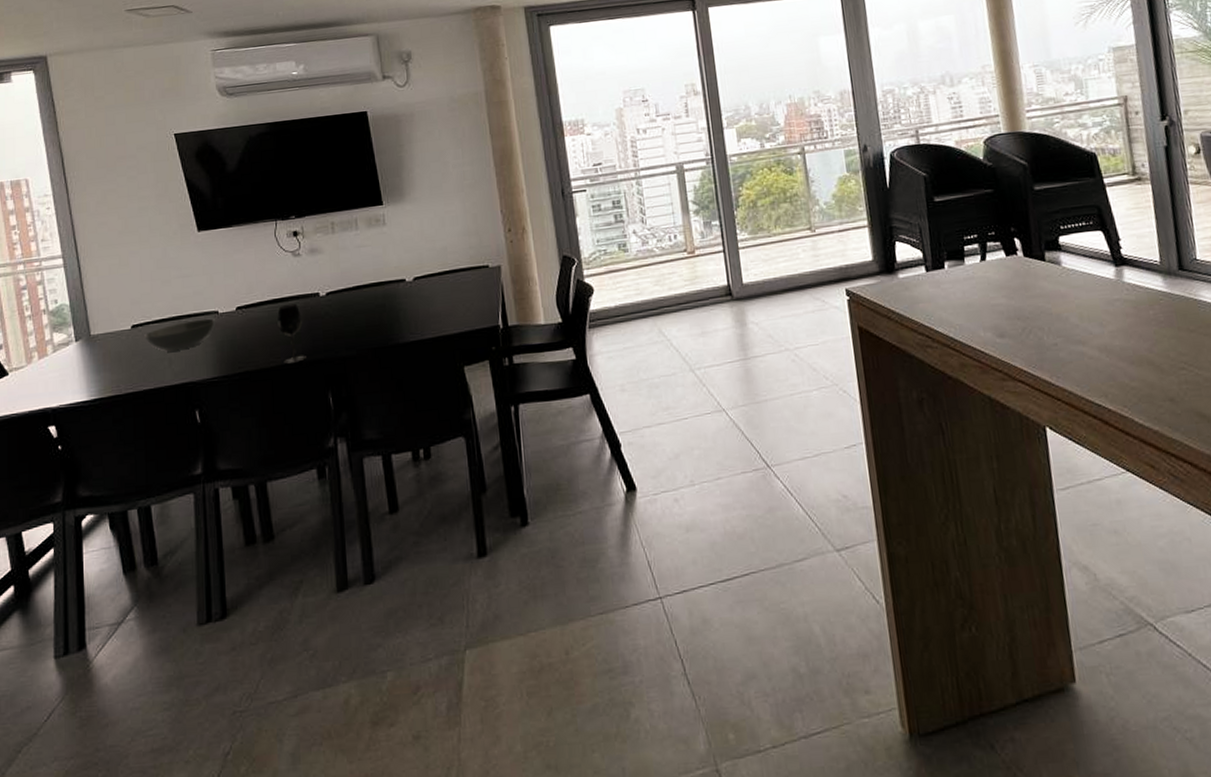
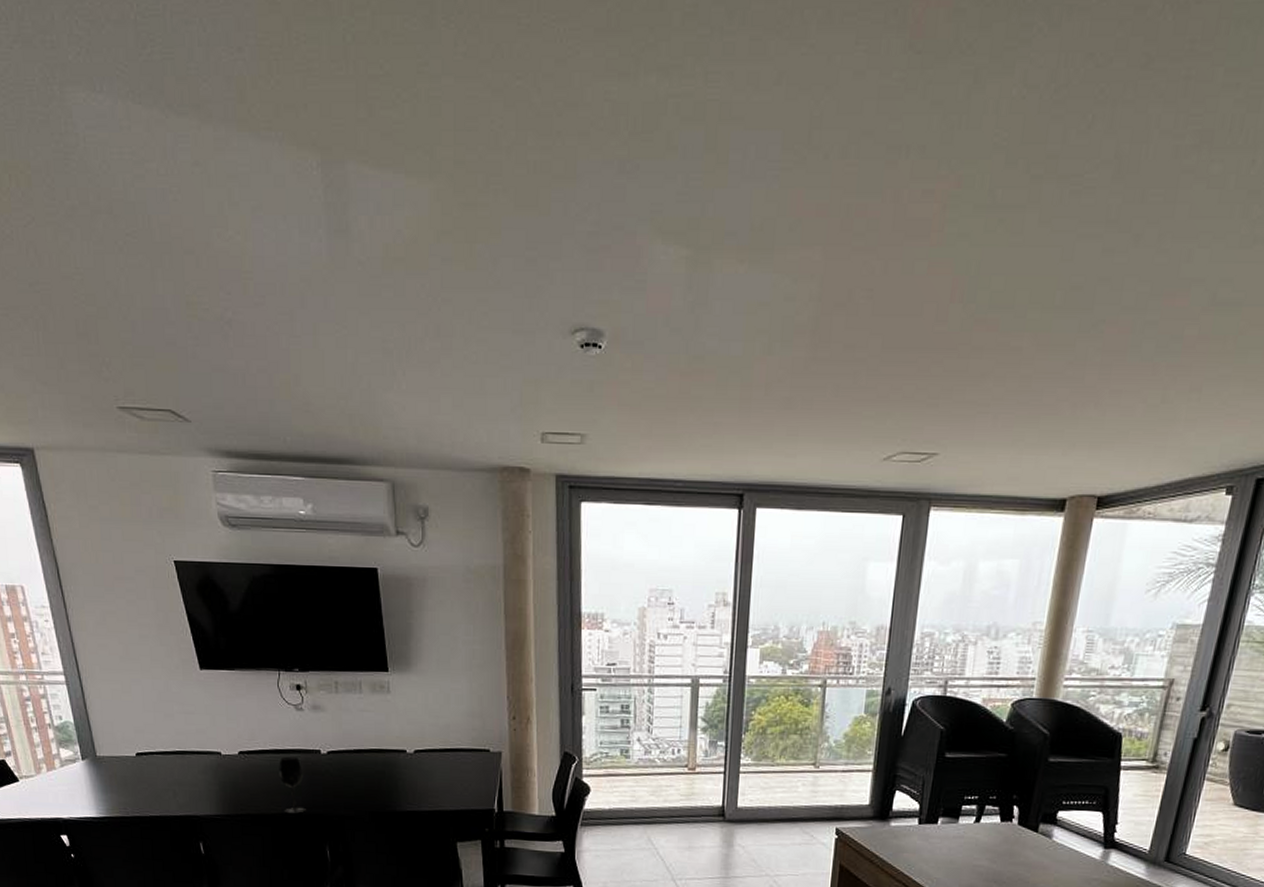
bowl: present [144,318,215,352] -> none [149,757,218,784]

